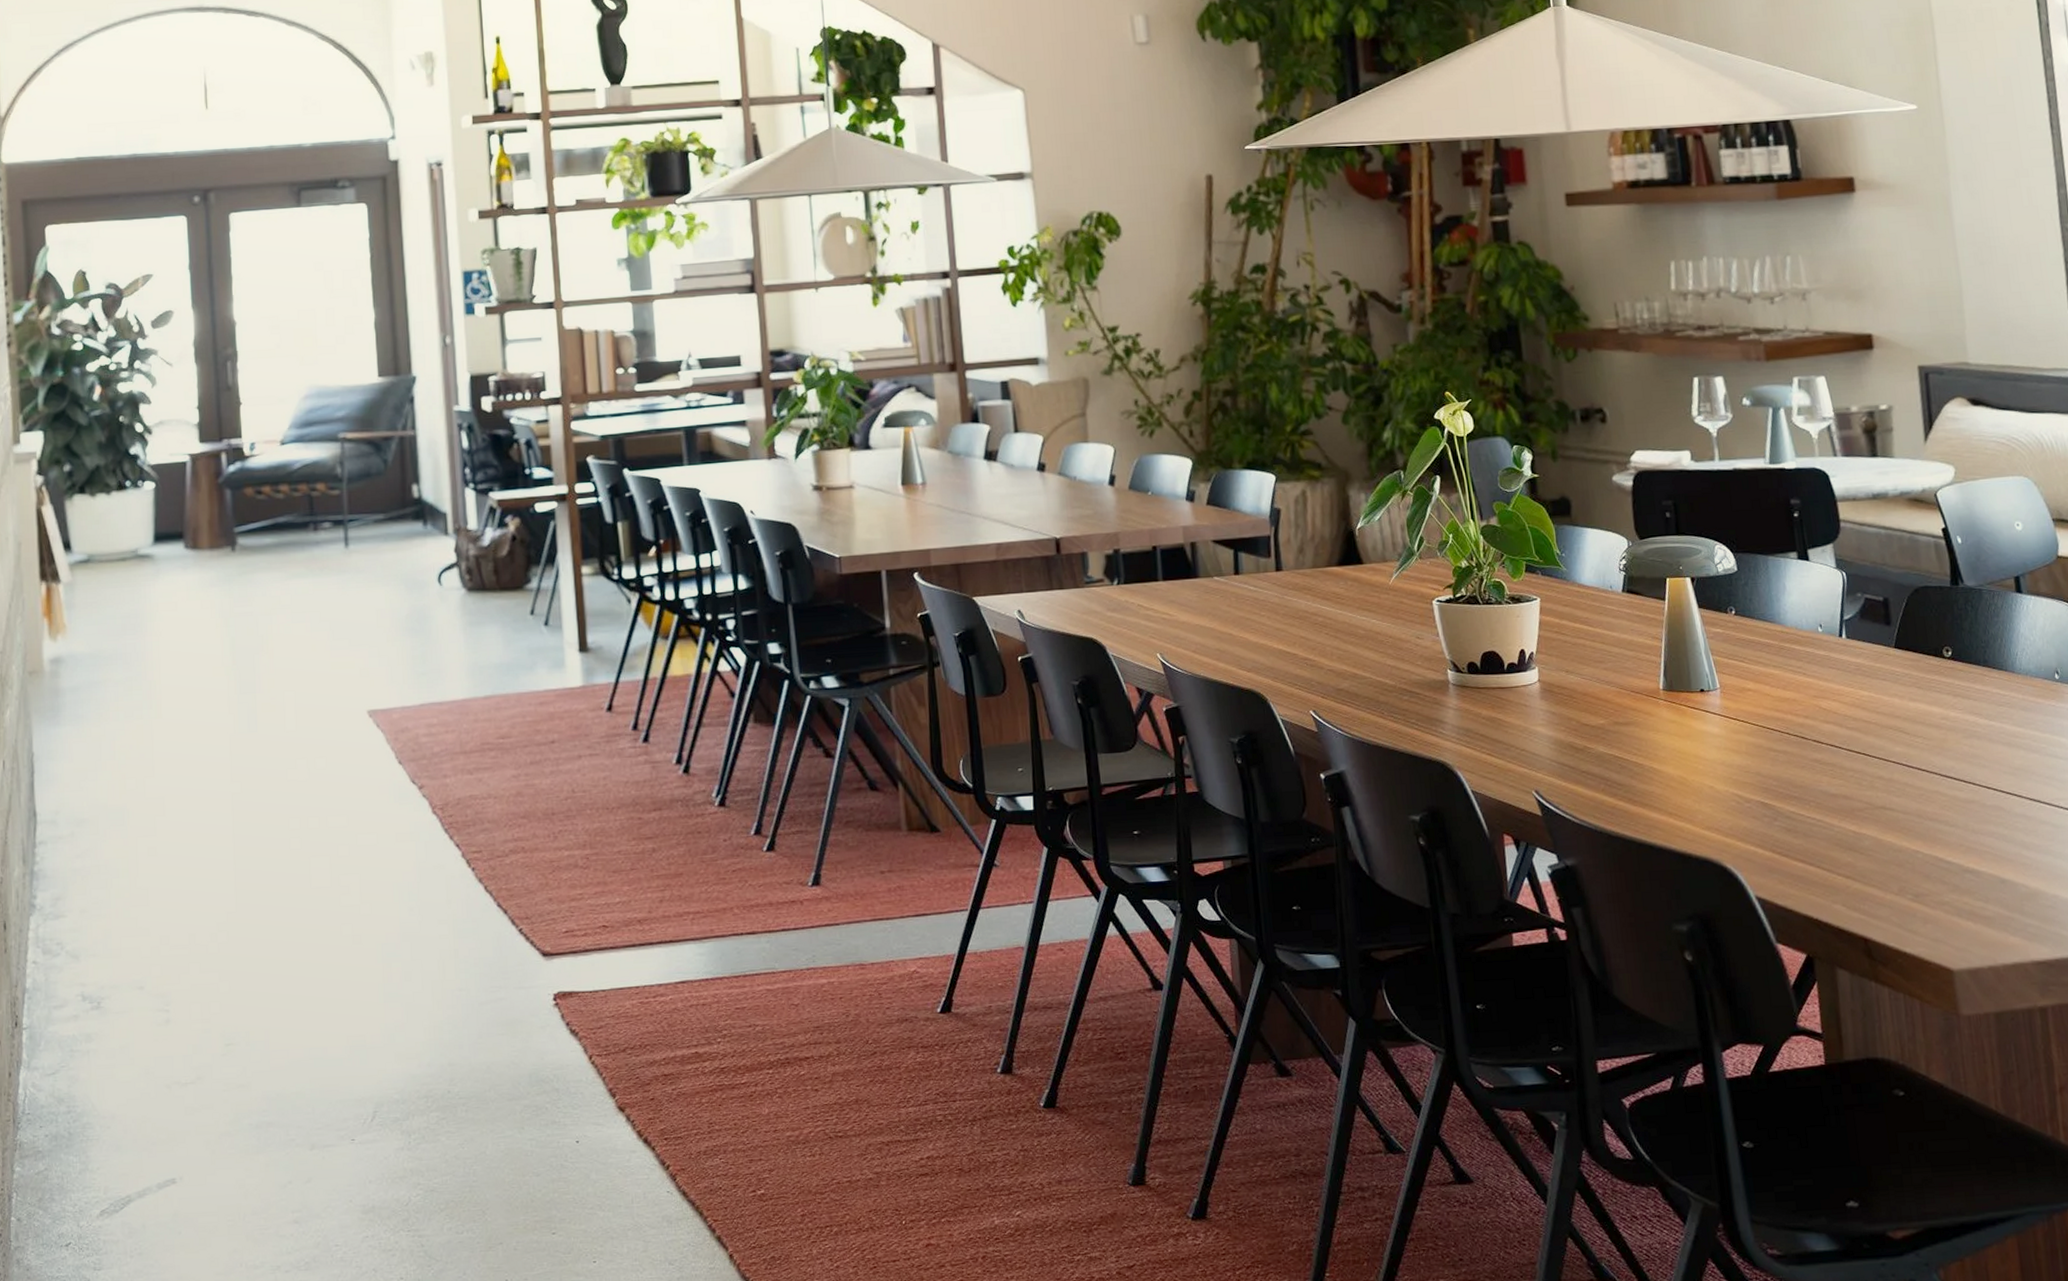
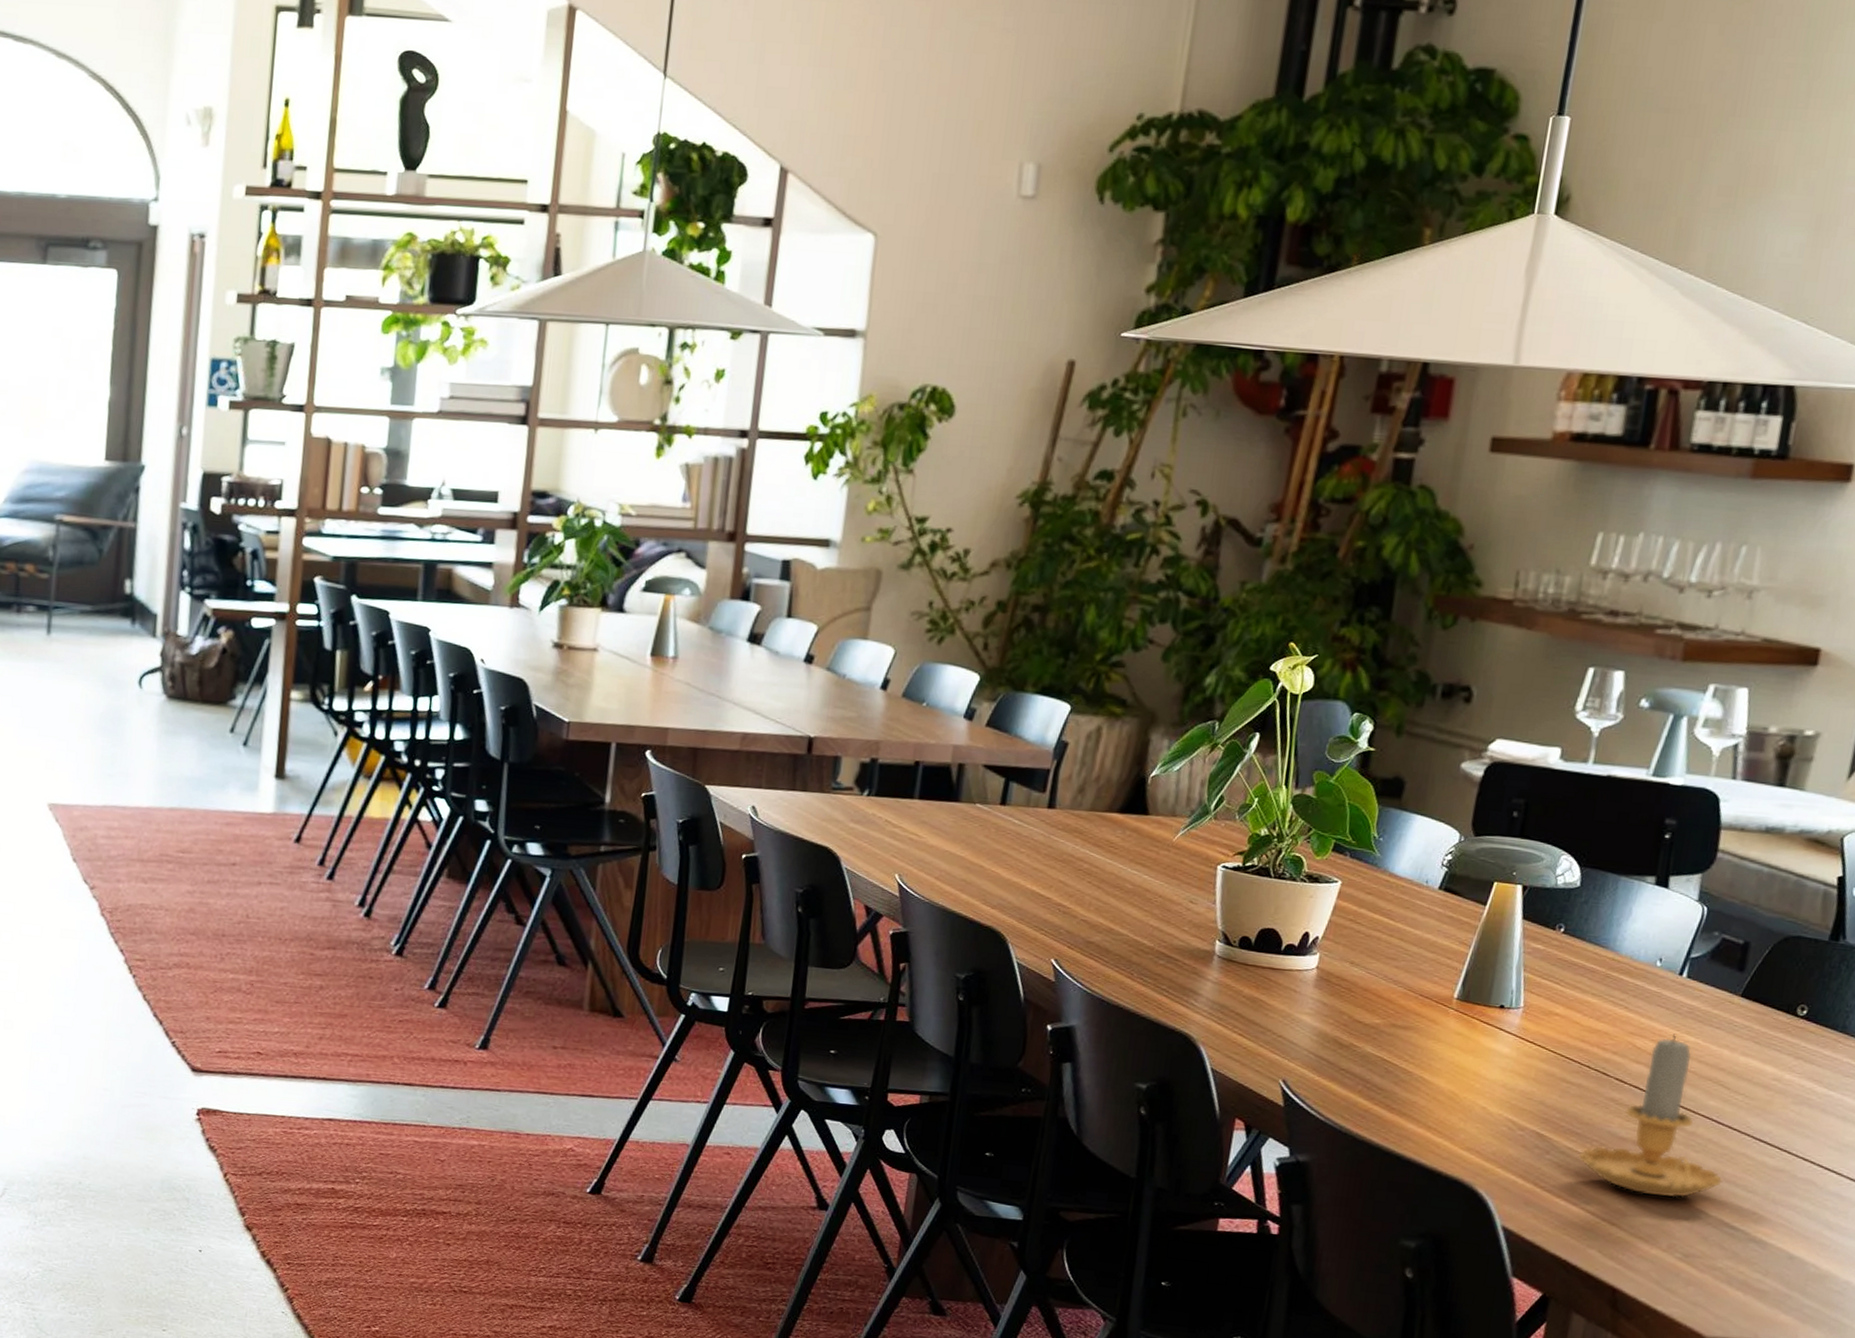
candle: none [1801,691,1927,845] -> present [1577,1033,1723,1198]

